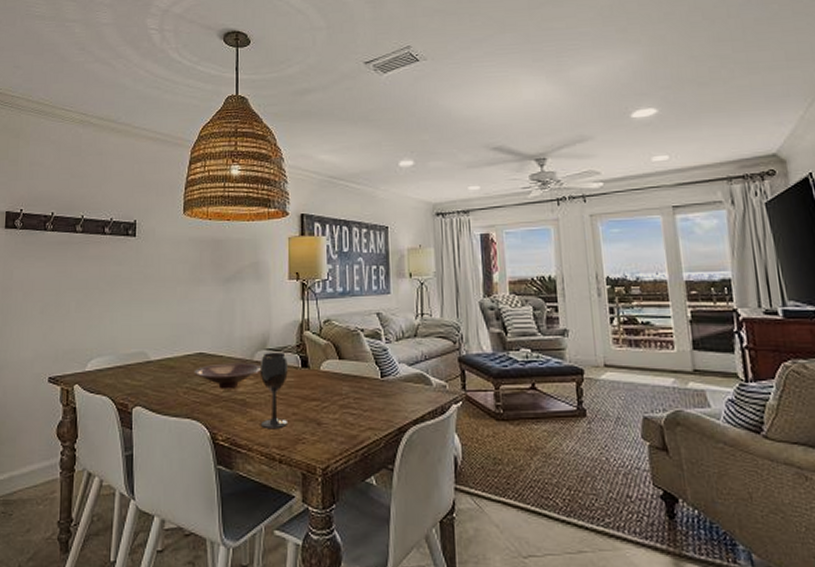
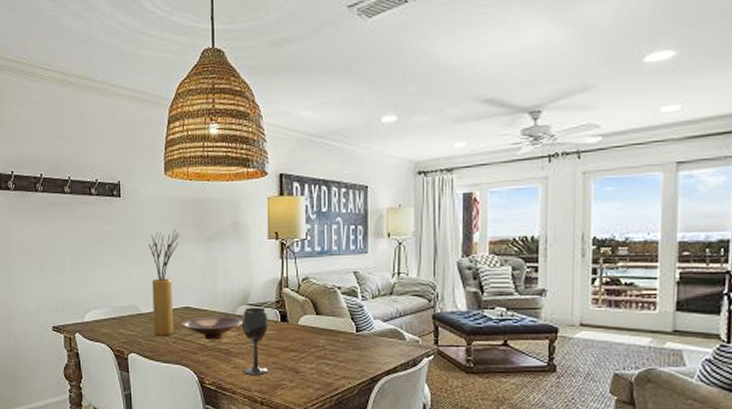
vase: none [163,270,197,387] -> present [149,229,180,336]

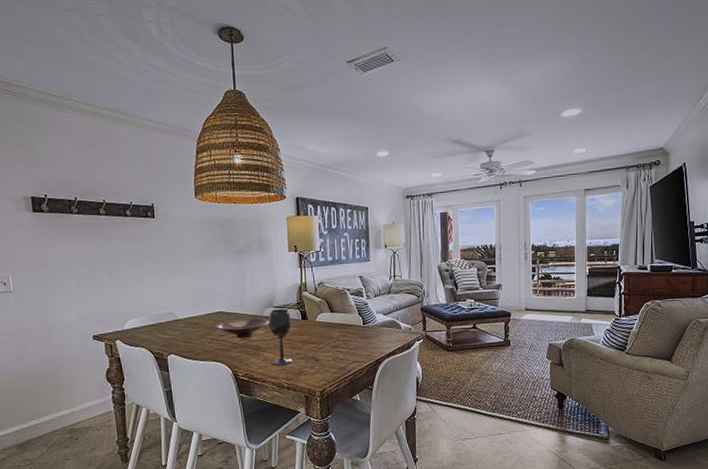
vase: present [149,229,180,336] -> none [183,245,211,339]

